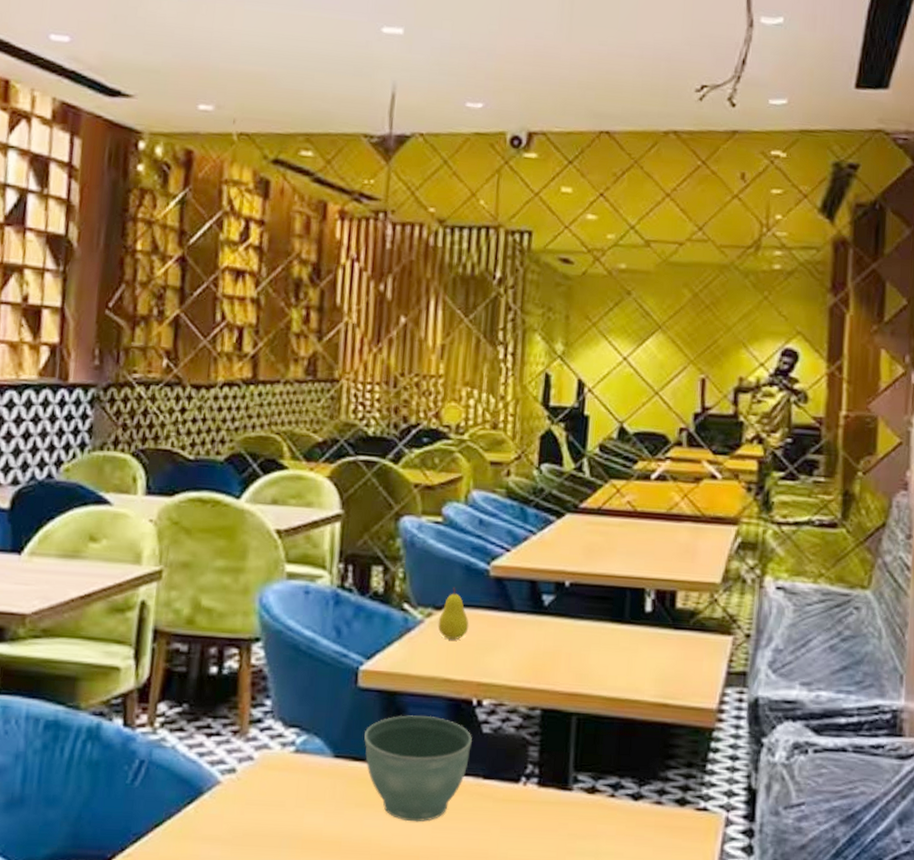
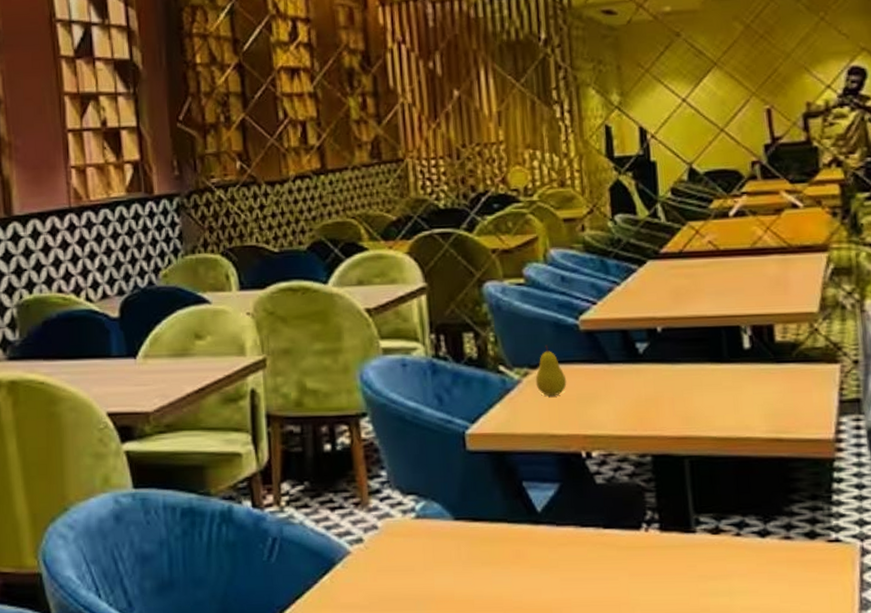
flower pot: present [364,715,472,822] -> none [480,471,587,576]

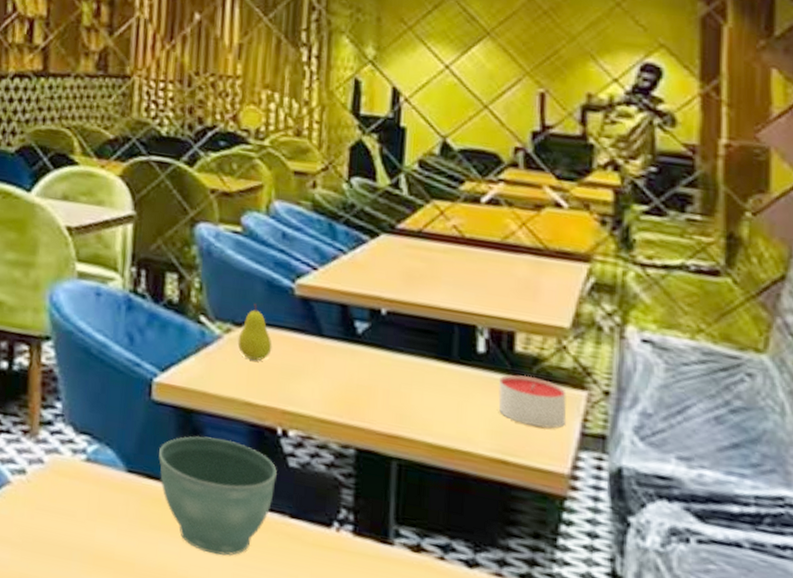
flower pot: none [480,471,587,576] -> present [159,436,277,556]
candle: none [765,360,826,404] -> present [498,374,567,429]

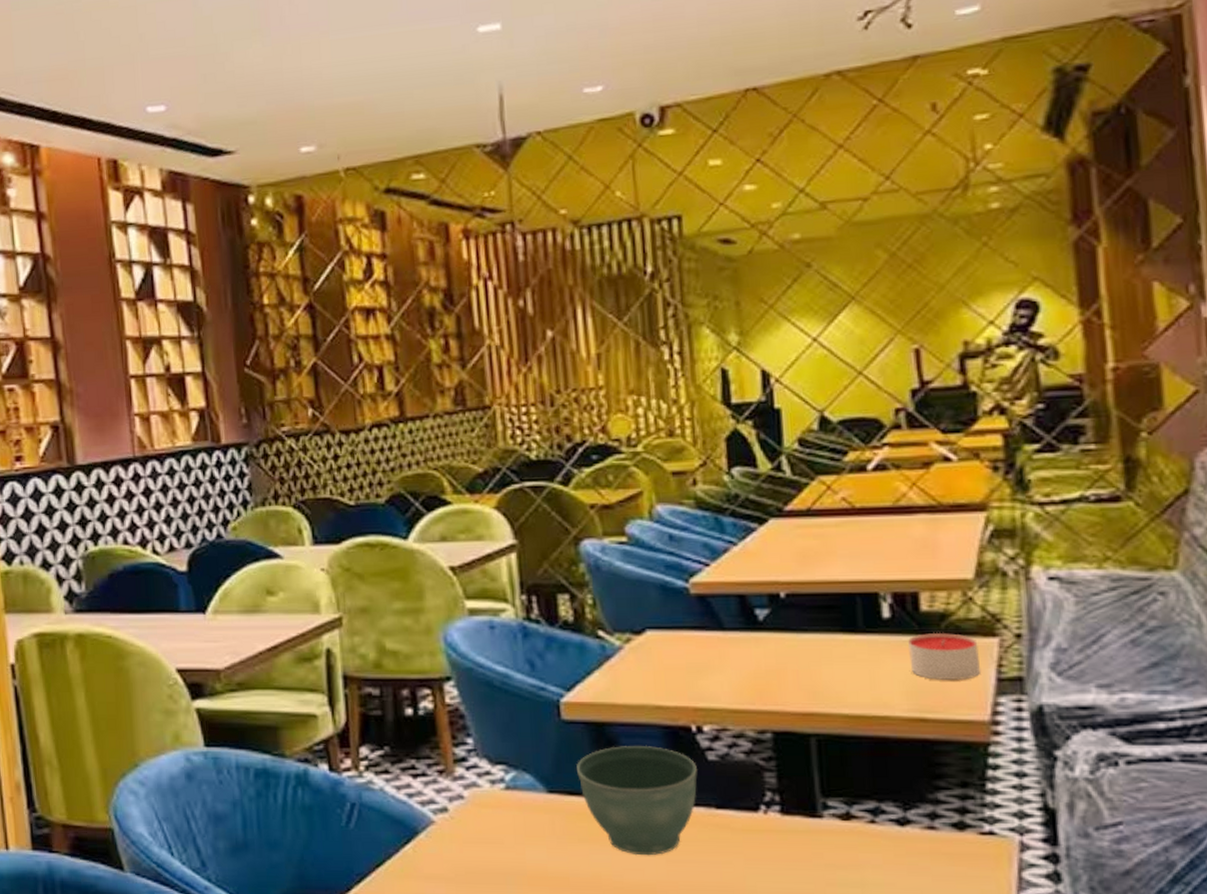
fruit: present [237,304,272,361] -> none [639,610,675,664]

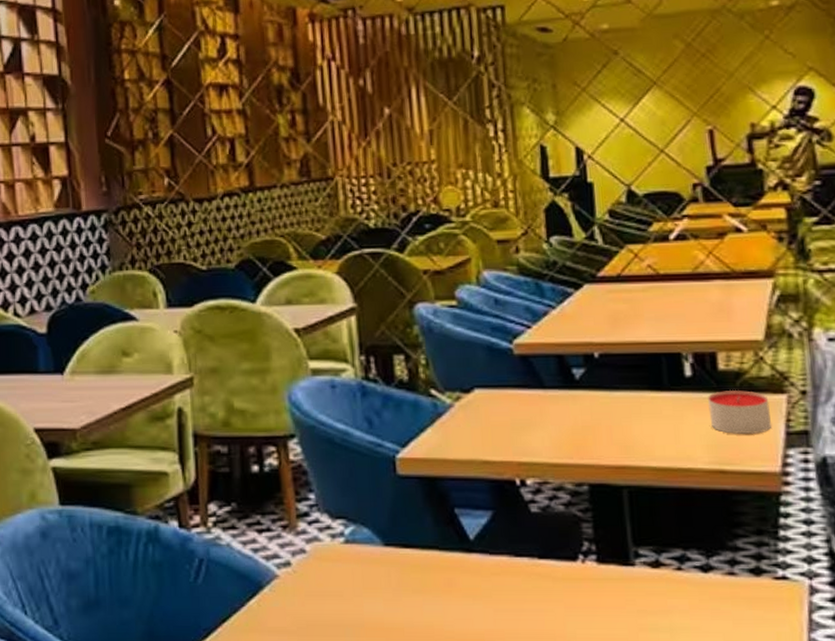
flower pot: present [577,745,697,856] -> none [411,498,521,606]

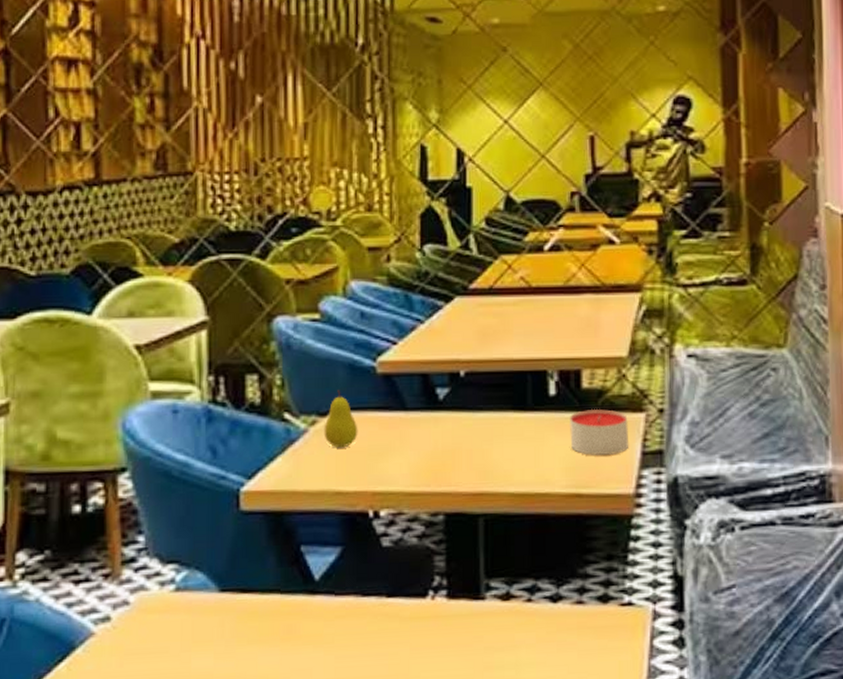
fruit: none [468,370,501,421] -> present [324,391,358,447]

